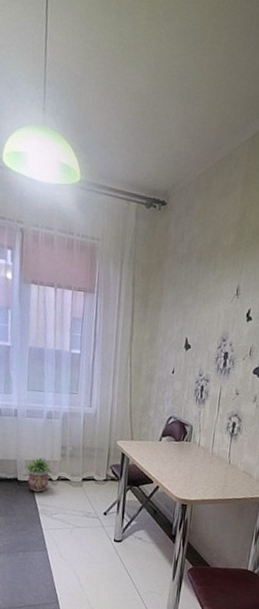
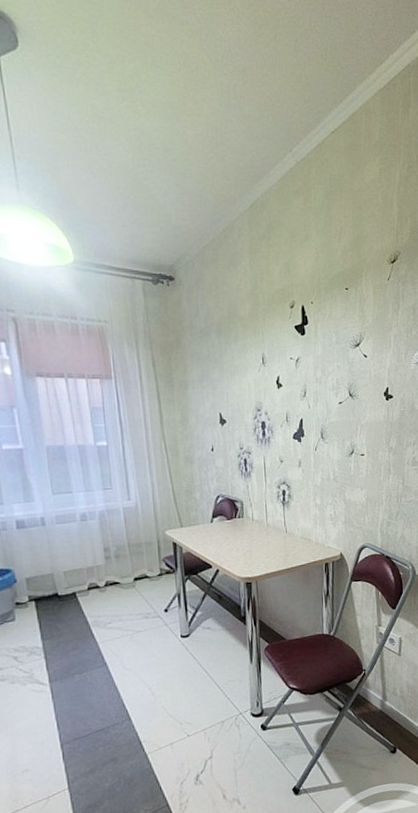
potted plant: present [24,457,53,492] -> none [63,565,99,604]

